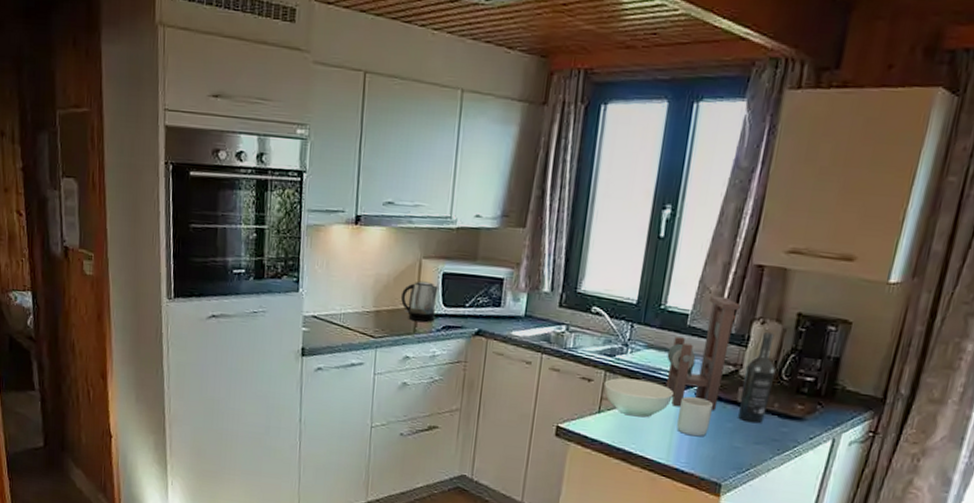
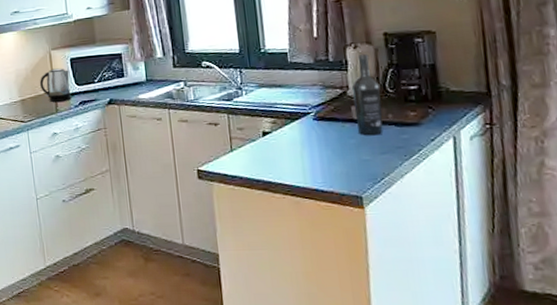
bowl: present [603,378,674,418] -> none [229,115,294,149]
paper towel holder: present [665,295,741,410] -> none [278,32,337,134]
mug: present [676,396,714,437] -> none [302,122,335,158]

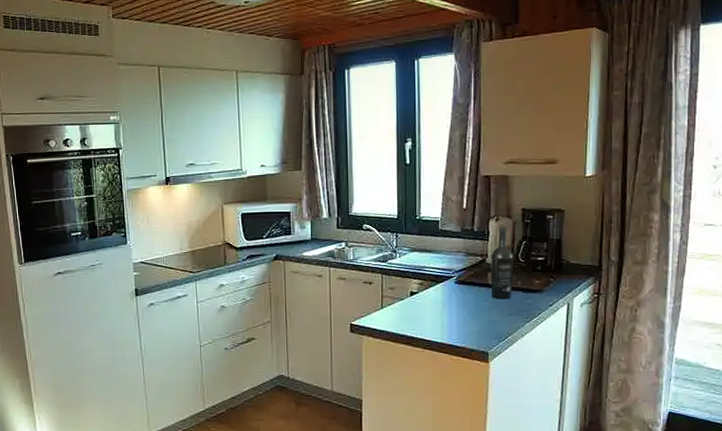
kettle: present [39,68,72,102] -> none [210,222,240,255]

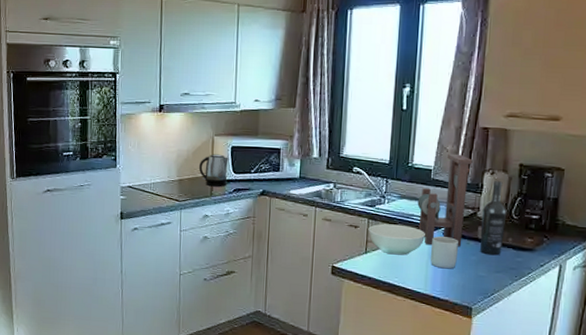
kettle: none [210,222,240,255] -> present [198,154,228,186]
bowl: none [382,277,438,308] -> present [368,223,425,255]
paper towel holder: none [428,203,477,295] -> present [417,153,473,246]
mug: none [444,285,471,317] -> present [430,236,459,269]

